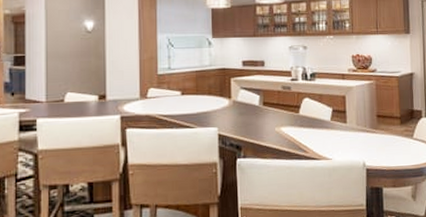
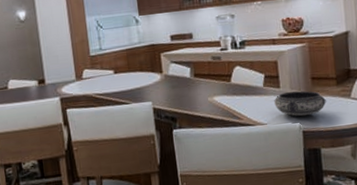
bowl: none [340,128,391,154] -> present [274,90,327,117]

